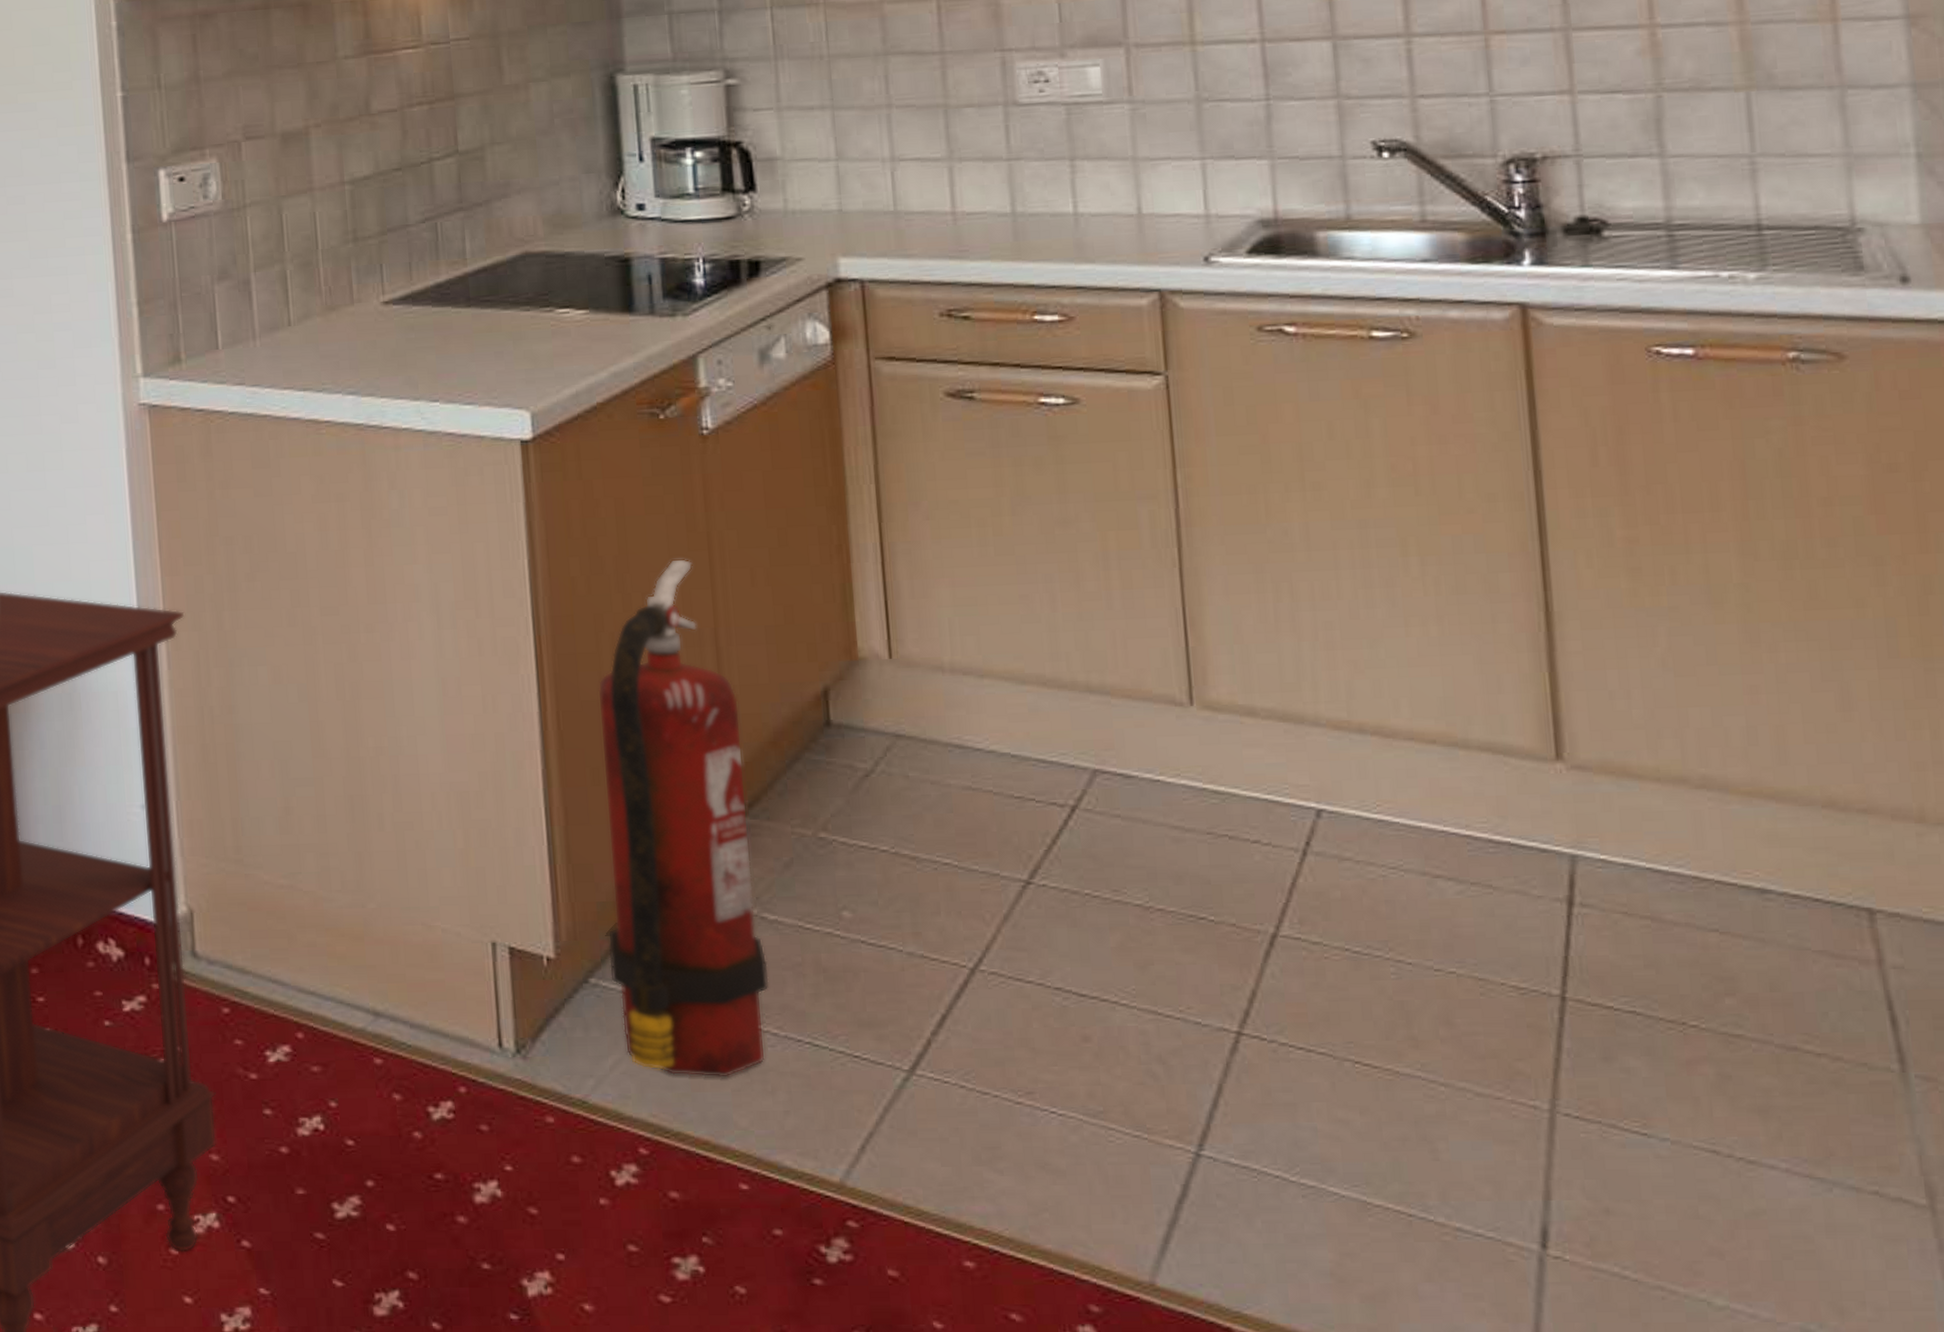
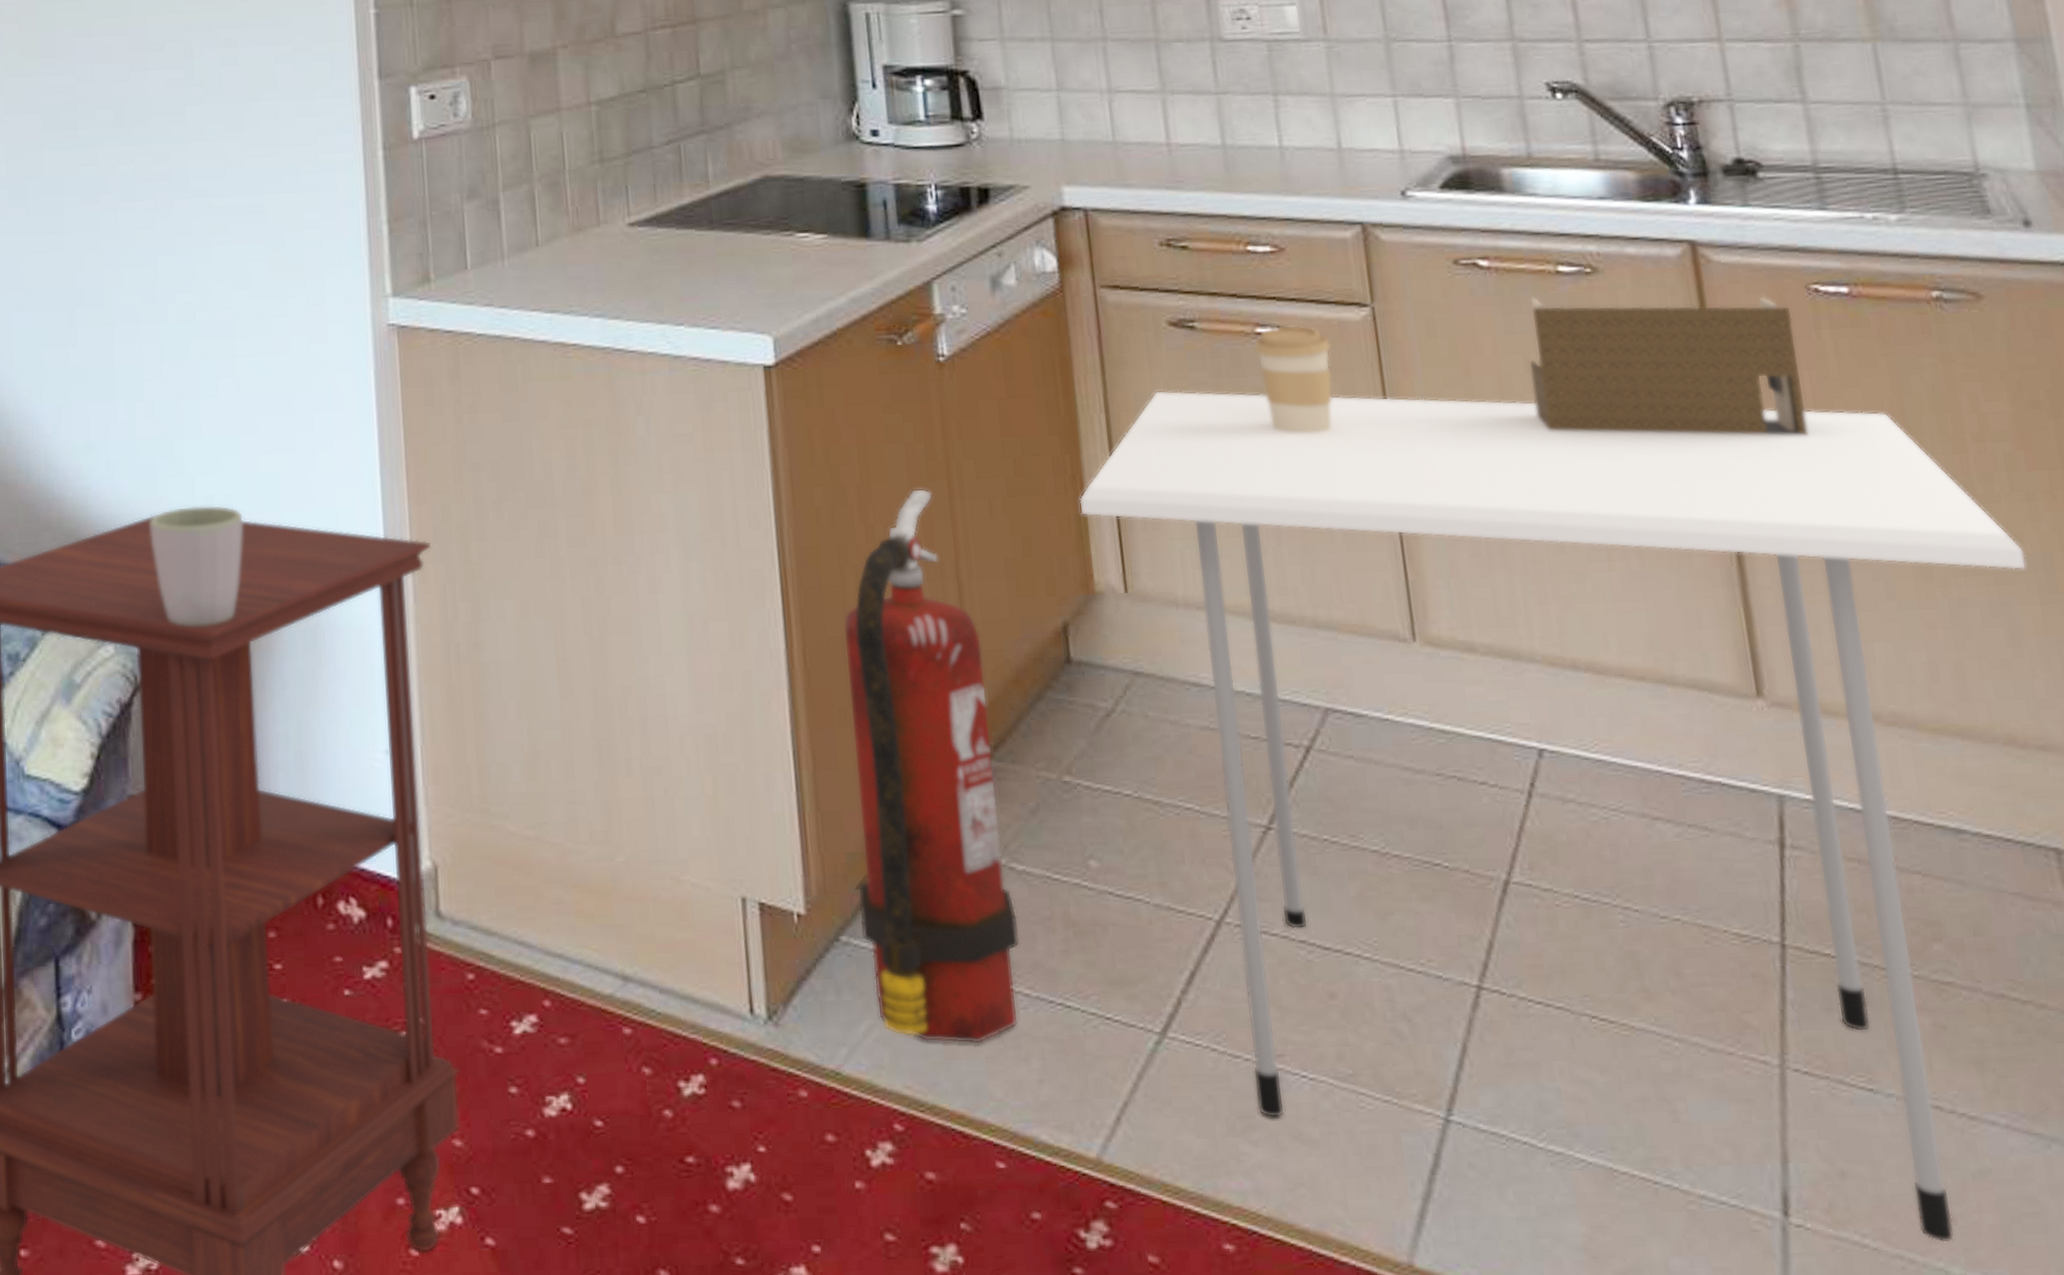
dining table: none [845,461,1867,1276] -> present [1079,390,2027,1243]
coffee cup: none [1035,394,1120,503] -> present [1253,324,1333,434]
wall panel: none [1332,359,1636,502] -> present [1528,296,1809,436]

